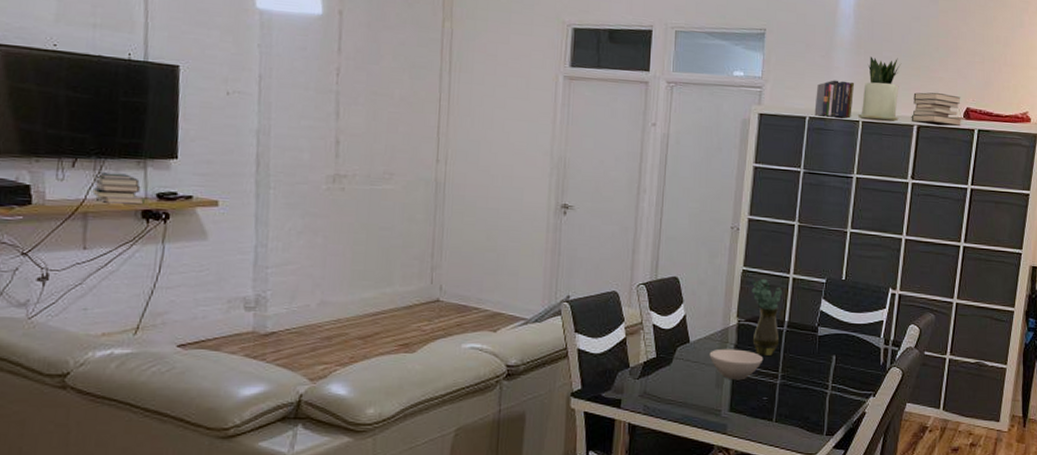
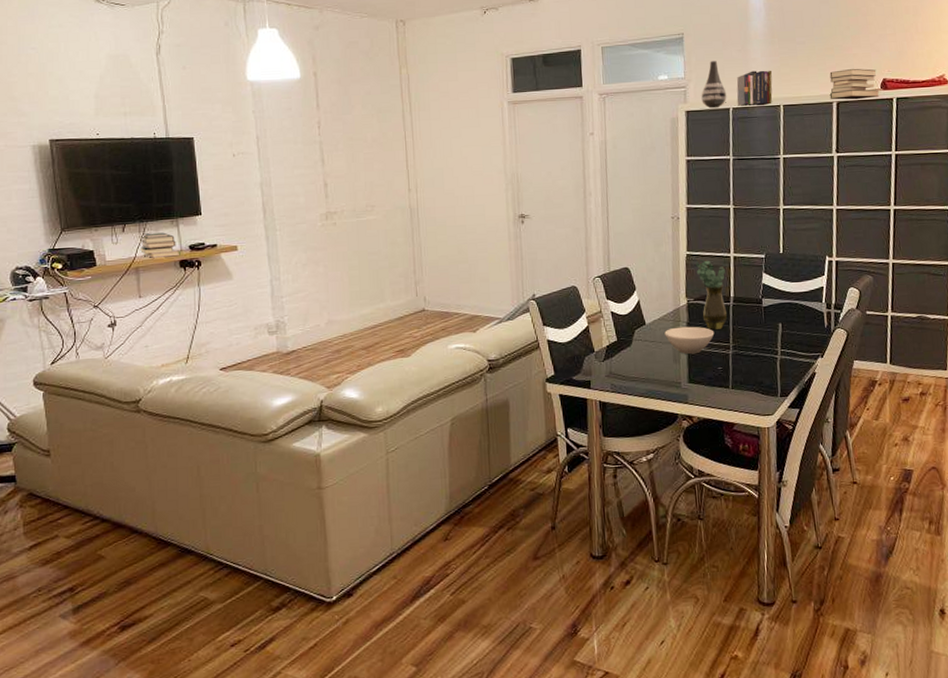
vase: none [777,63,805,115] -> present [701,61,727,109]
planter: present [857,56,902,122] -> none [778,42,818,104]

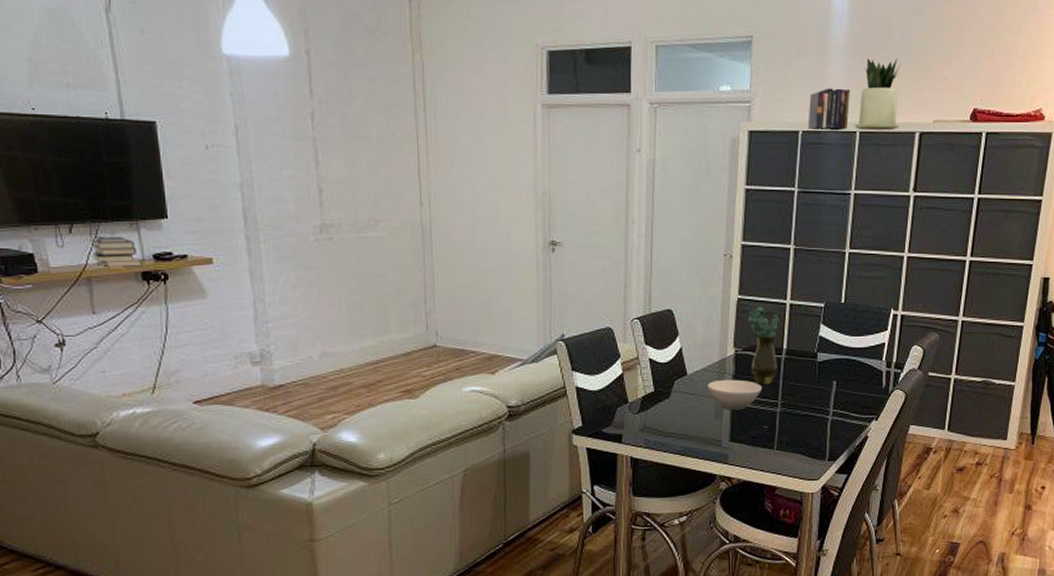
vase: present [701,61,727,109] -> none [767,73,797,130]
planter: none [778,42,818,104] -> present [854,58,902,131]
books: present [829,68,879,100] -> none [912,93,967,132]

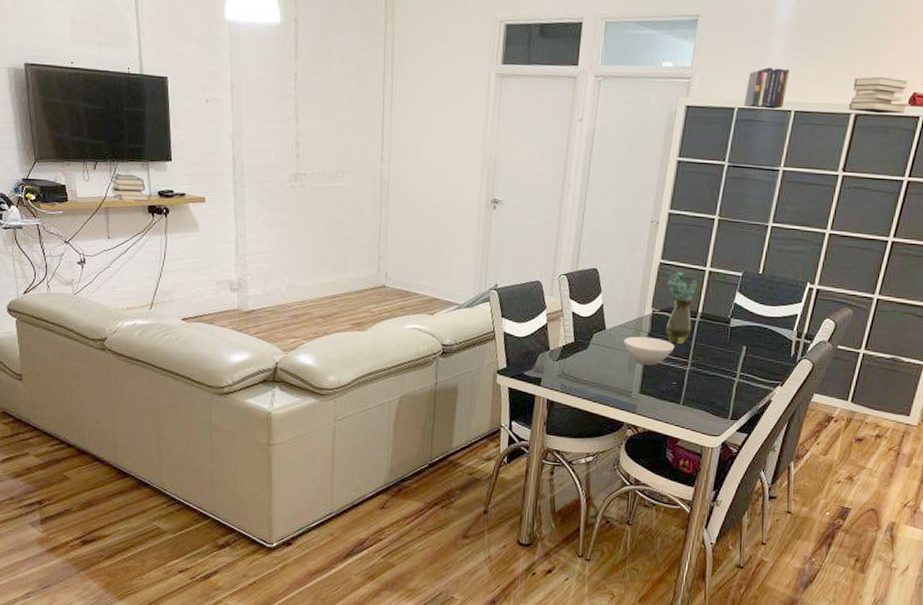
planter: present [854,58,902,131] -> none [790,40,845,111]
books: none [912,93,967,132] -> present [848,76,908,114]

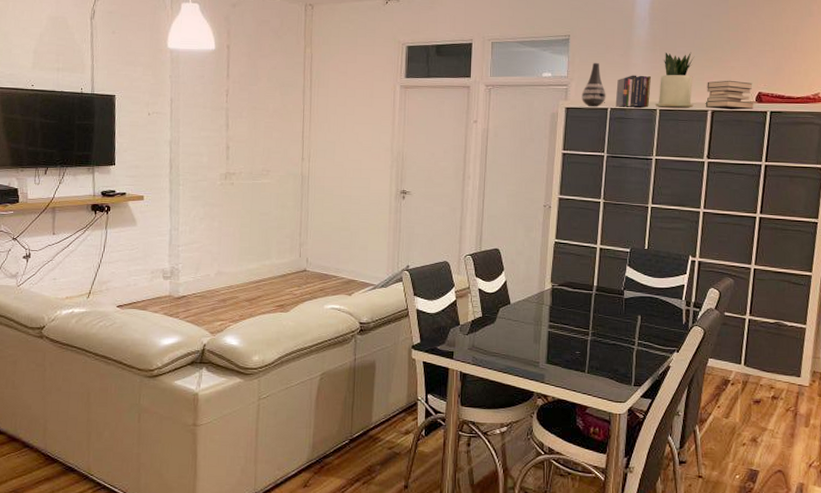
books: present [110,173,149,201] -> none [58,177,93,201]
bowl: present [623,336,675,366] -> none [528,309,575,337]
vase: present [665,268,699,344] -> none [563,246,591,315]
vase: none [705,51,735,106] -> present [581,63,606,107]
planter: none [790,40,845,111] -> present [655,52,695,109]

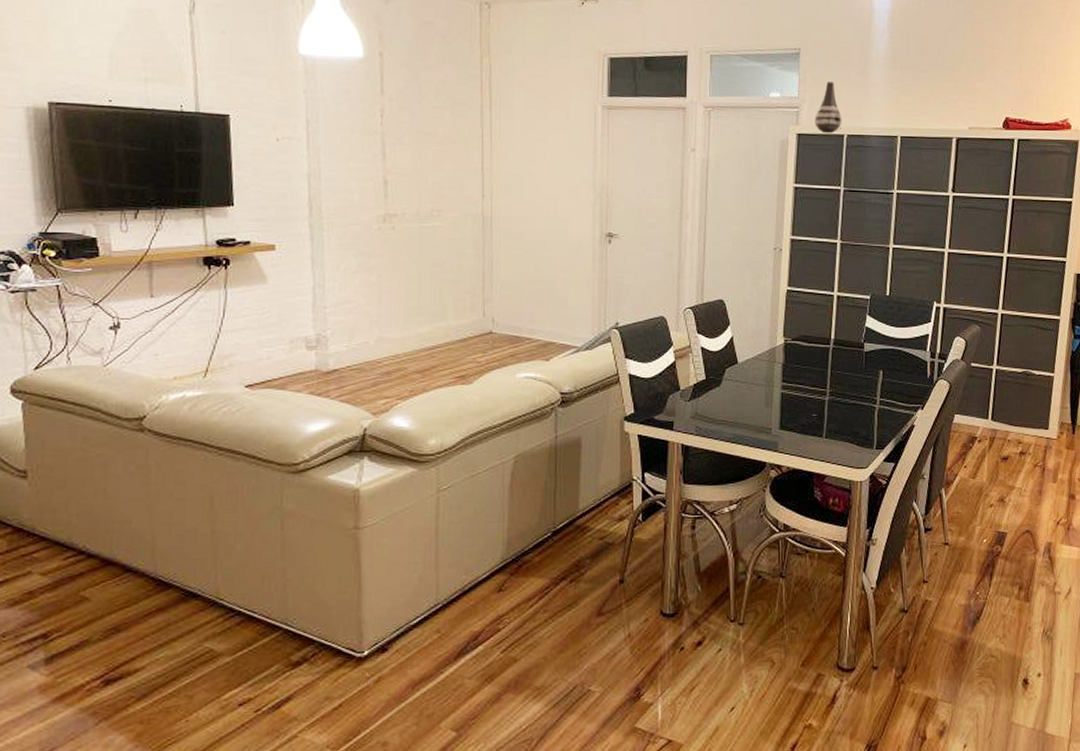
books: present [615,75,651,109] -> none [852,96,891,136]
planter: present [655,52,695,109] -> none [895,70,938,136]
books: present [705,80,754,110] -> none [950,103,1001,138]

